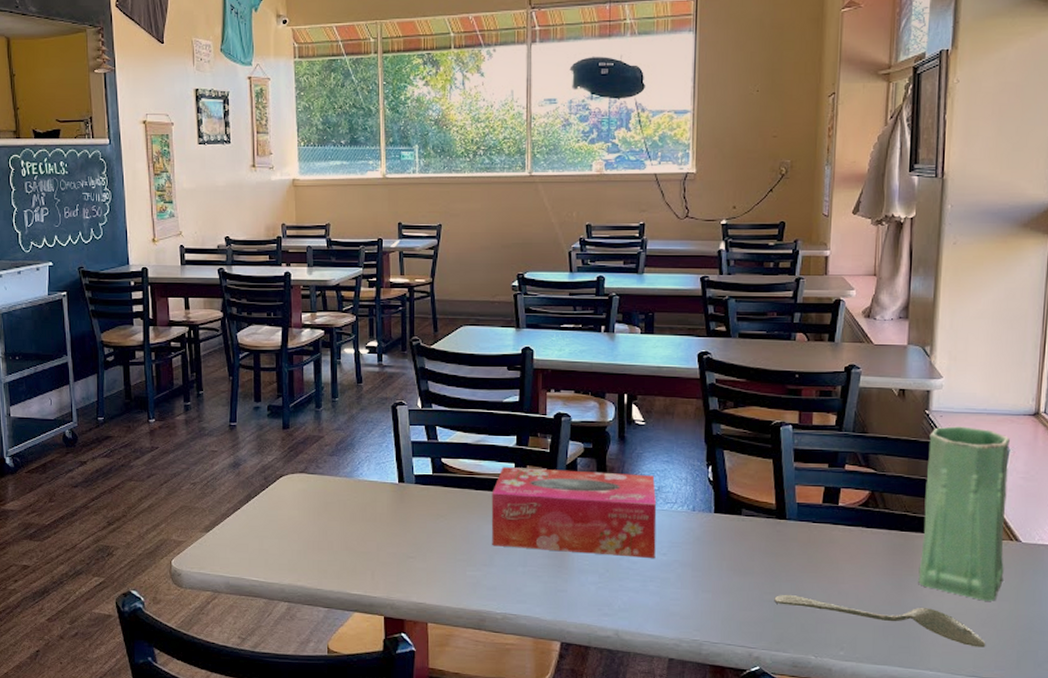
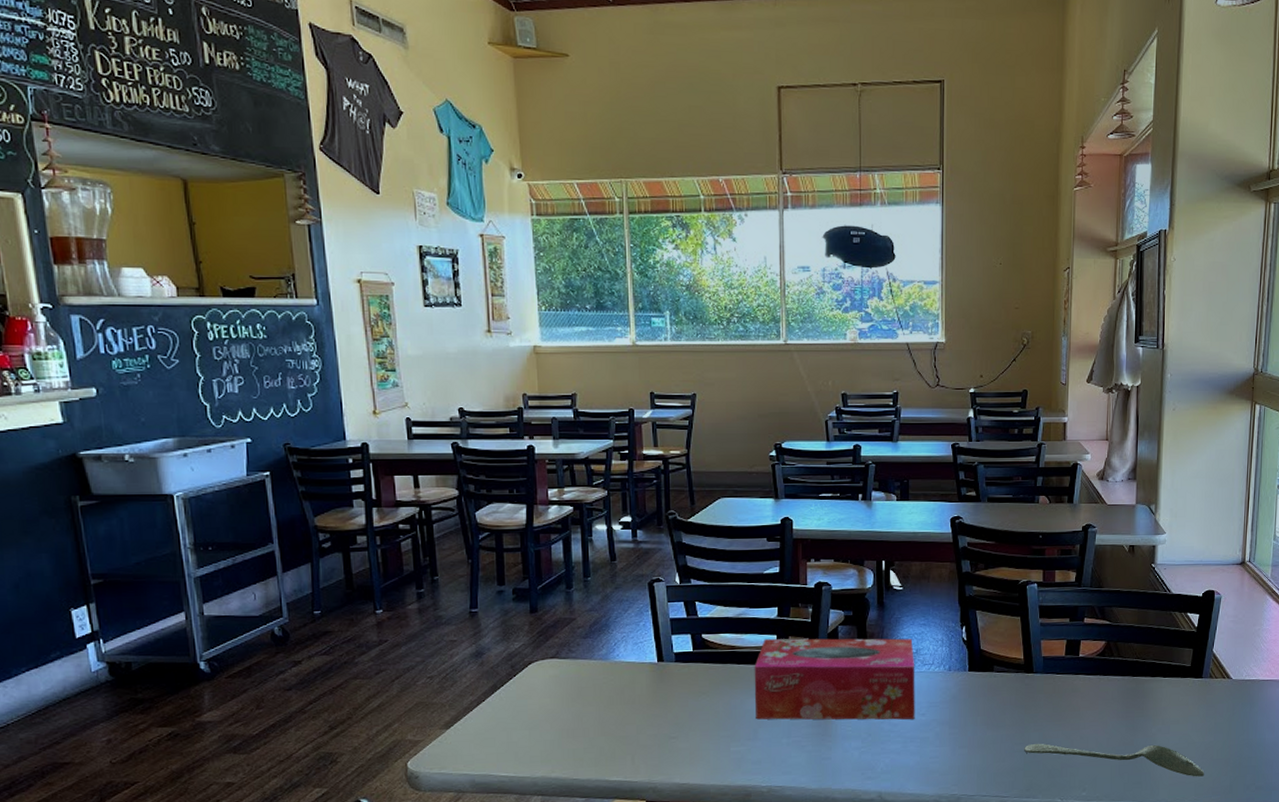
vase: present [918,426,1010,601] -> none [1148,577,1222,735]

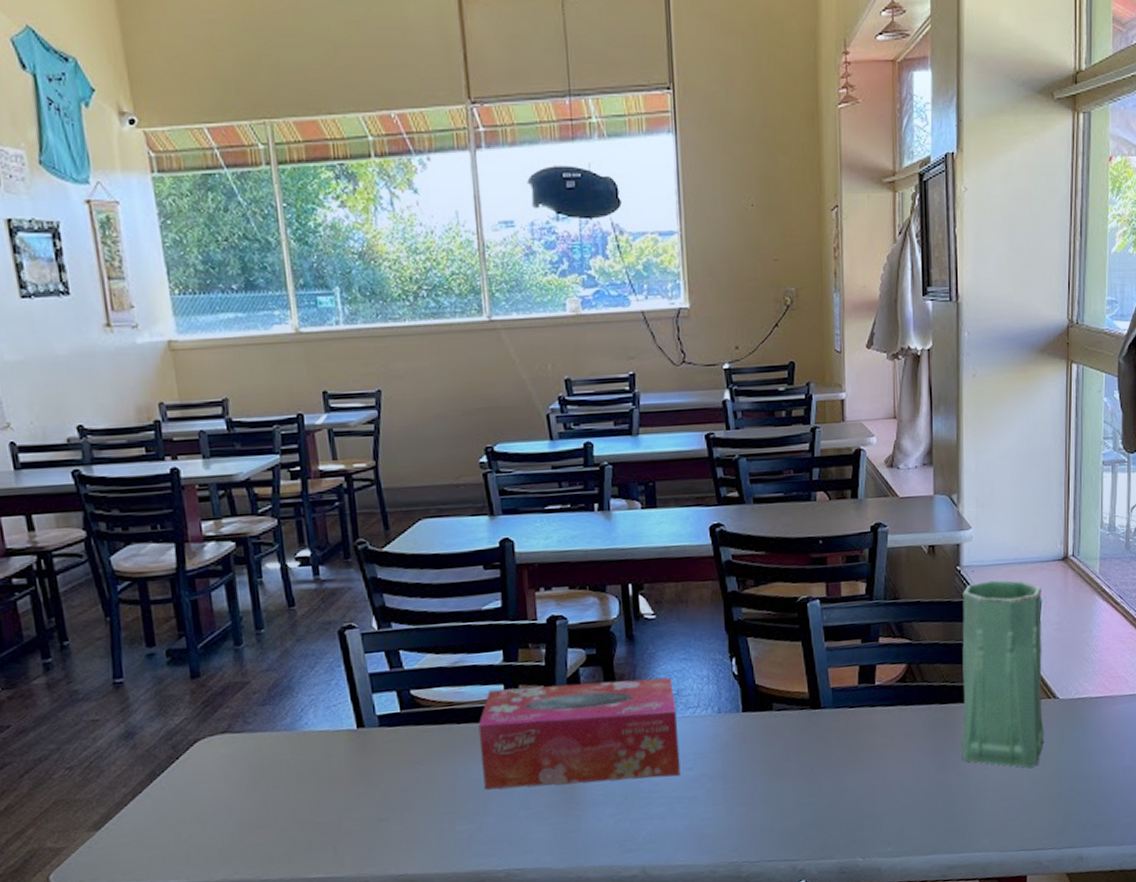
spoon: present [1024,743,1205,777] -> none [815,784,1032,819]
vase: none [1148,577,1222,735] -> present [961,580,1044,768]

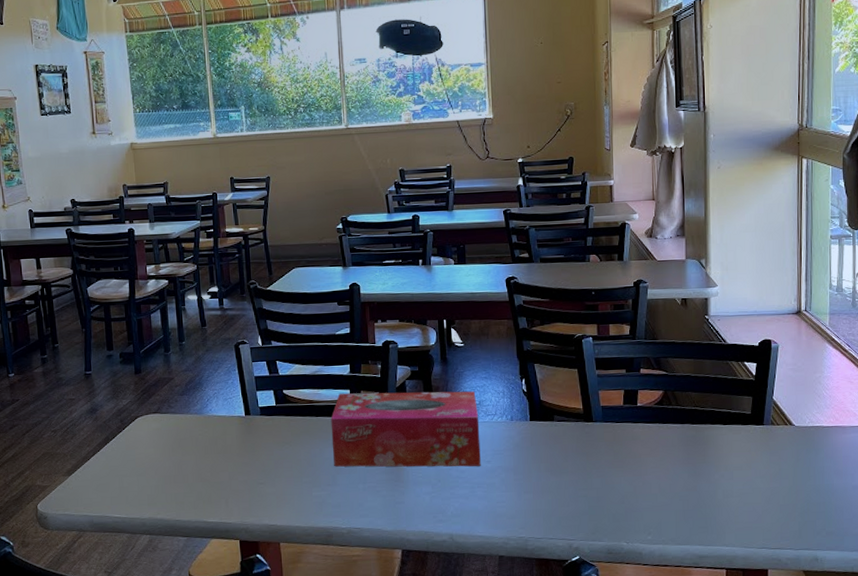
vase: present [961,580,1044,768] -> none [710,327,782,480]

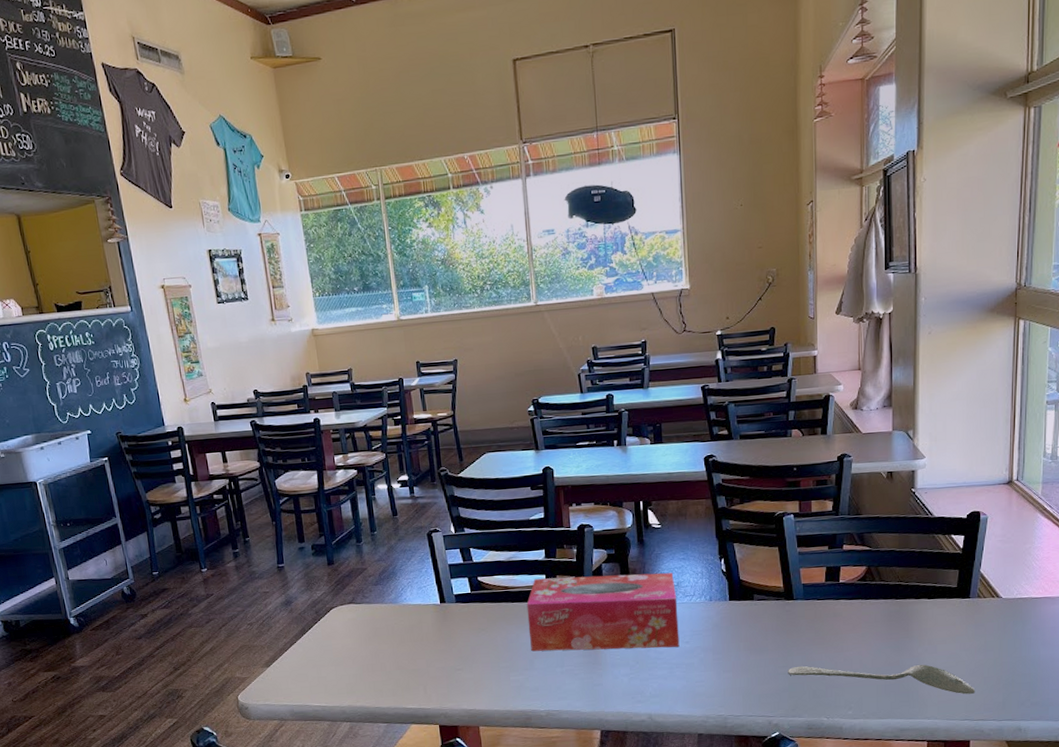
spoon: none [588,488,772,522] -> present [788,664,976,695]

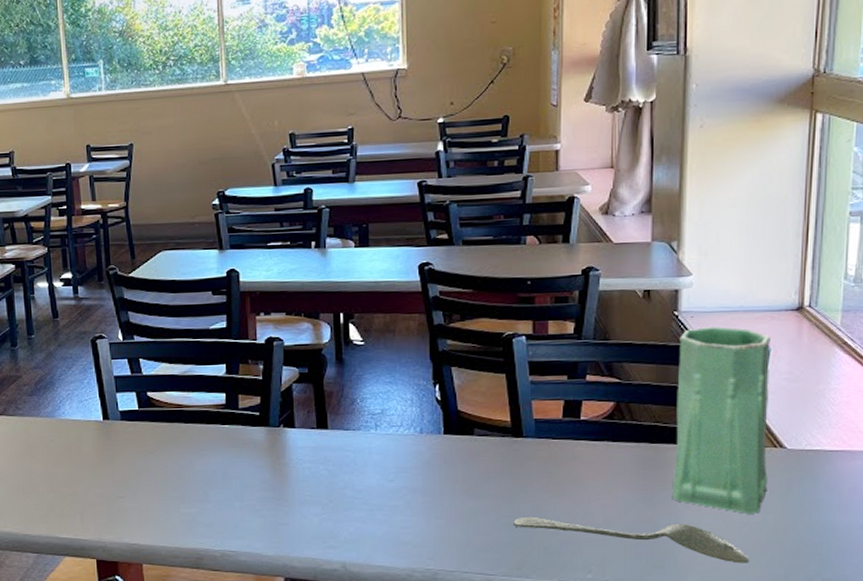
tissue box: present [526,573,680,652] -> none [202,397,382,486]
vase: none [913,500,988,653] -> present [672,326,770,514]

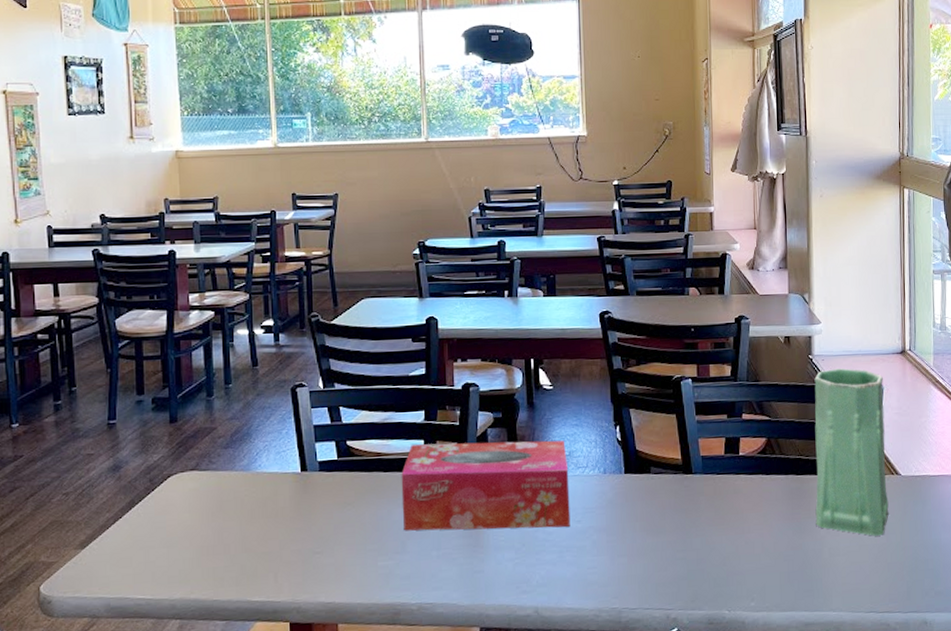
tissue box: none [202,397,382,486] -> present [401,440,571,531]
spoon: present [513,516,750,563] -> none [687,549,880,583]

